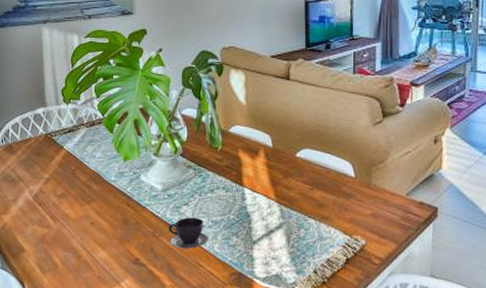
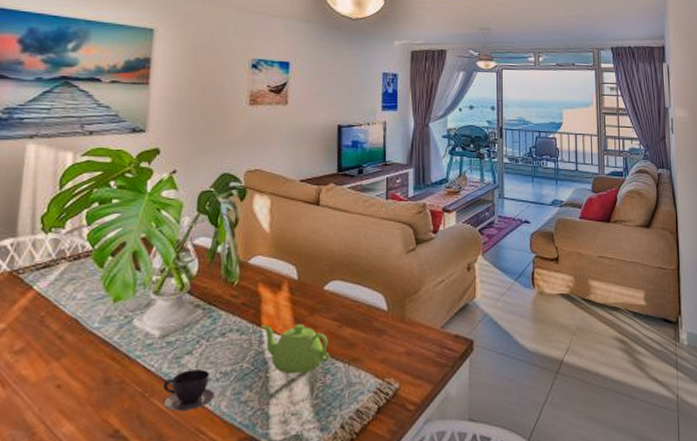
teapot: none [243,185,303,227] -> present [261,324,330,375]

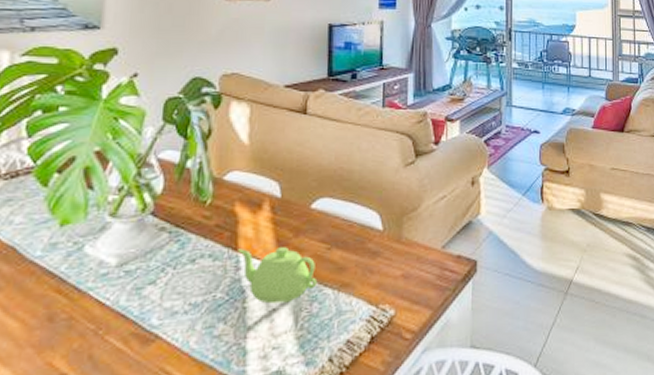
teacup: present [162,369,216,412] -> none [120,301,184,350]

